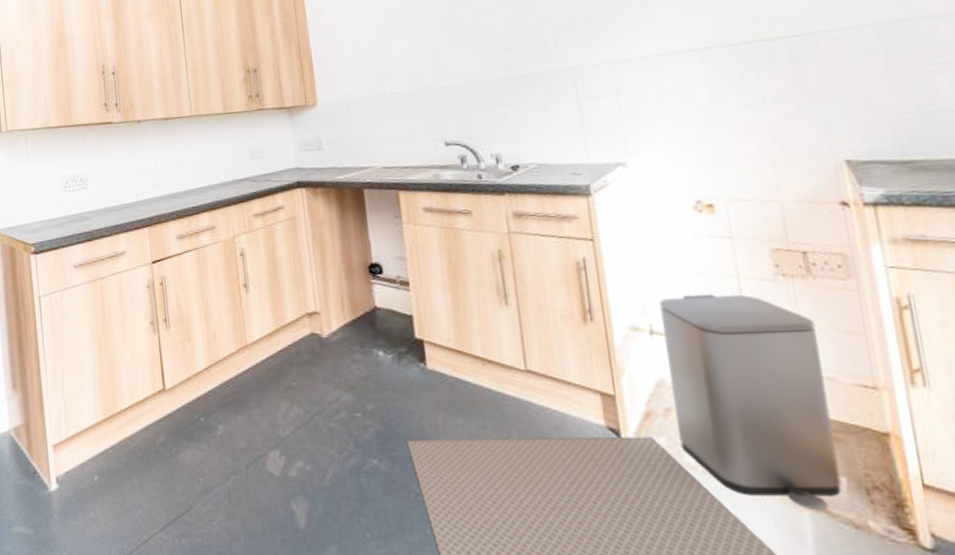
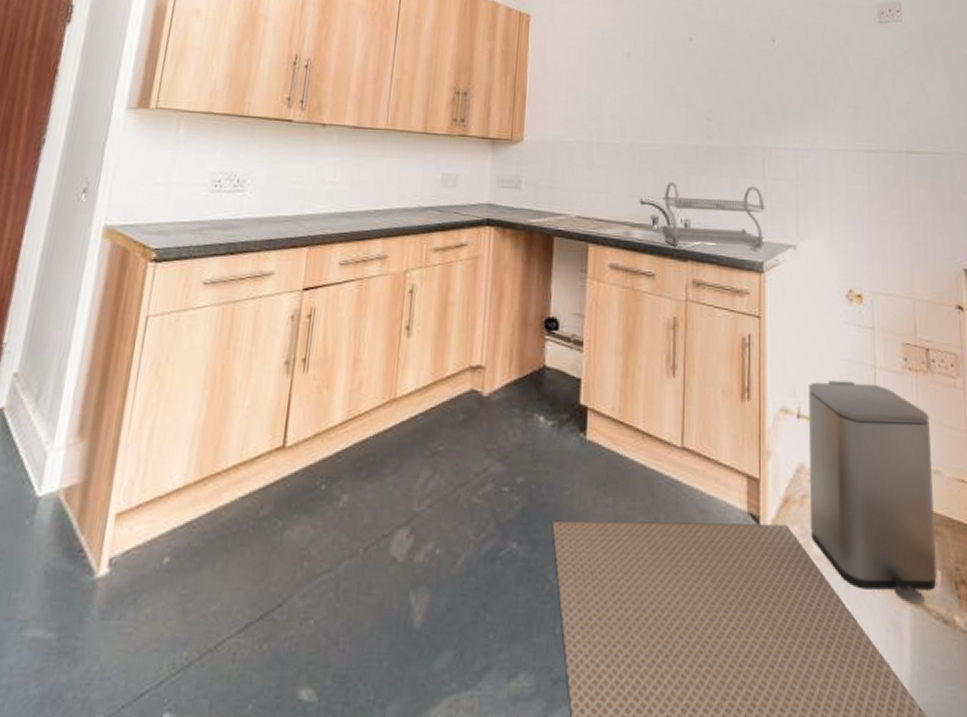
dish rack: none [468,109,588,182] -> present [661,182,766,250]

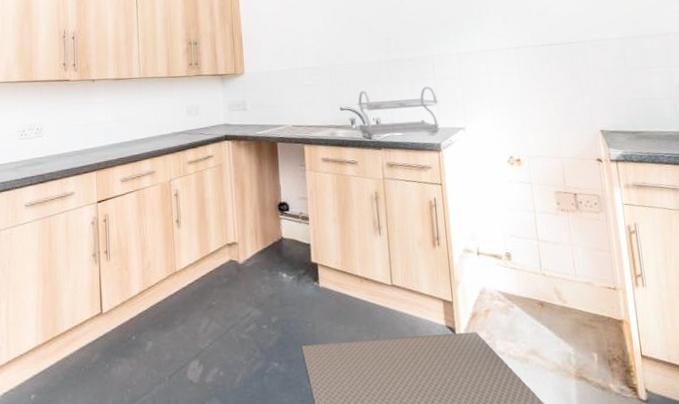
pedal bin: present [809,380,937,606] -> none [484,224,594,379]

